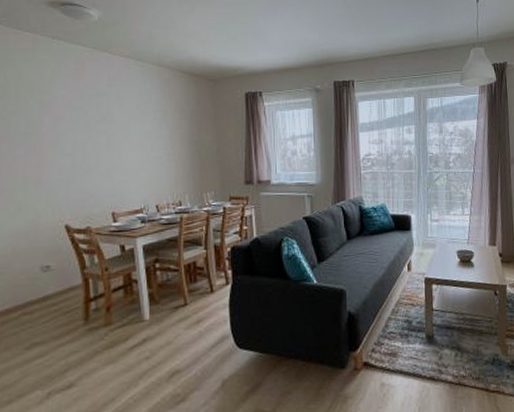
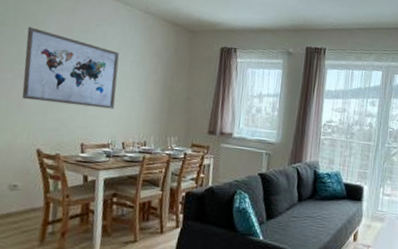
wall art: none [33,96,141,175] -> present [22,26,120,109]

